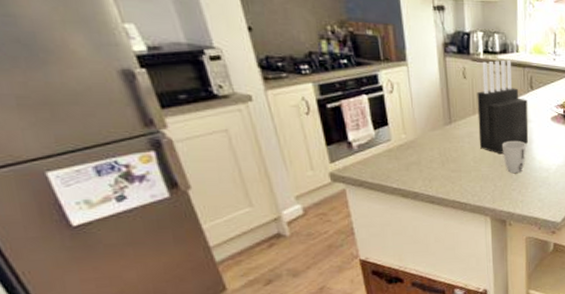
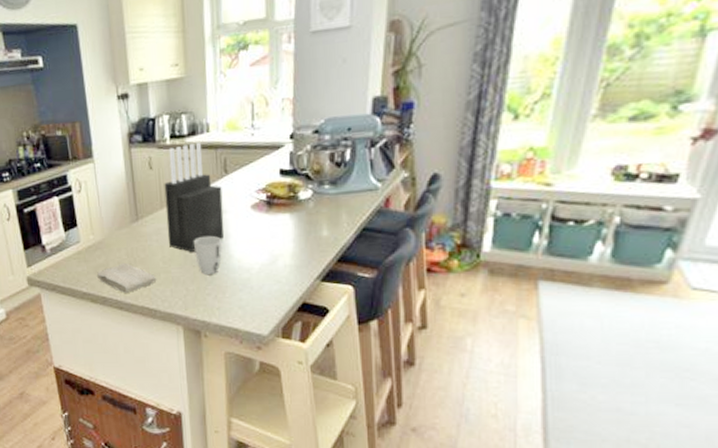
washcloth: none [408,161,468,189] -> present [96,262,157,293]

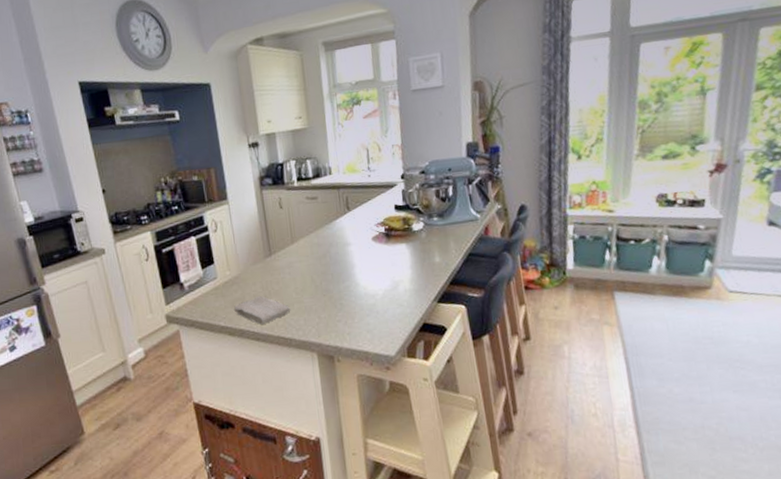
knife block: present [164,142,224,253] -> none [294,183,350,283]
cup: present [194,235,222,274] -> none [323,266,349,302]

